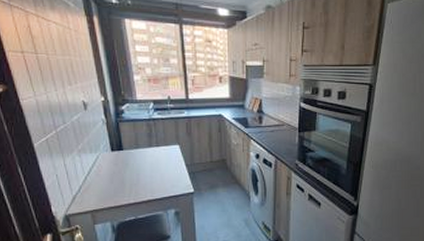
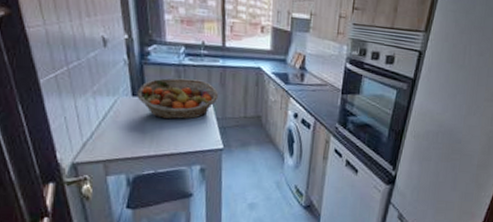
fruit basket: none [115,131,185,170] -> present [137,78,218,120]

